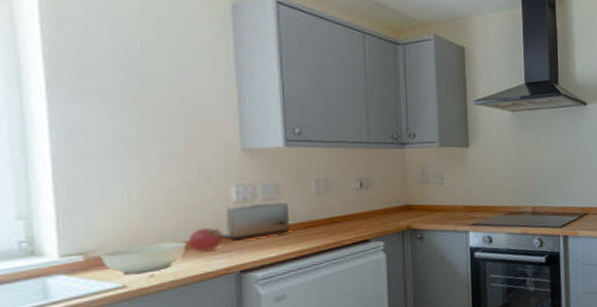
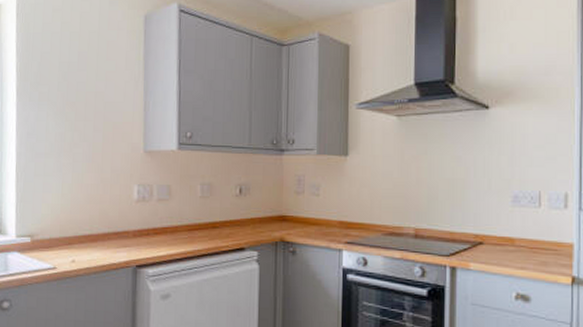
bowl: present [100,242,187,274] -> none [41,233,99,258]
fruit: present [188,227,224,252] -> none [100,222,126,244]
toaster: present [221,201,290,241] -> none [124,202,178,237]

